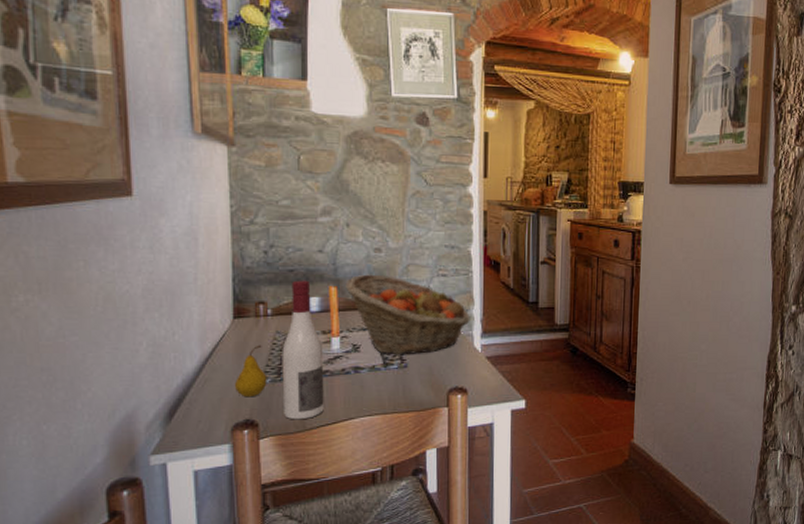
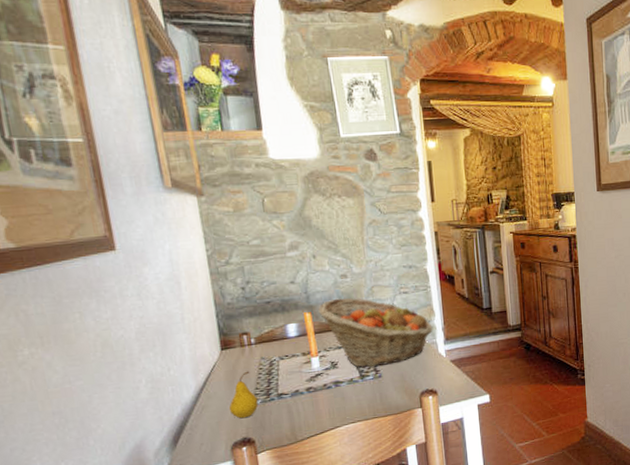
wine bottle: present [282,280,324,420] -> none [268,309,312,434]

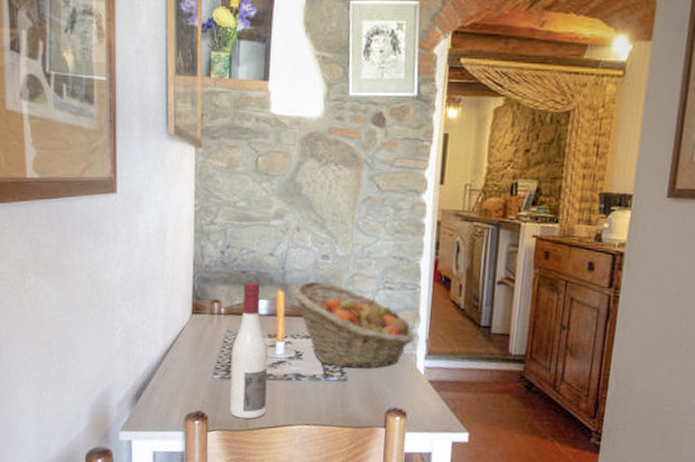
fruit: present [228,371,258,419] -> none [189,341,217,391]
wine bottle: none [268,309,312,434] -> present [229,281,269,420]

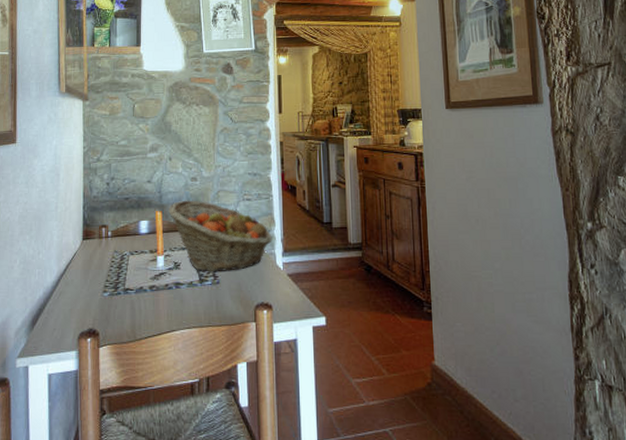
wine bottle: present [229,281,269,420] -> none [118,206,151,331]

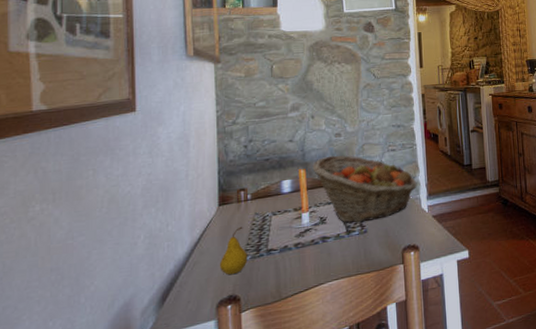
fruit: none [81,262,107,309] -> present [219,226,248,275]

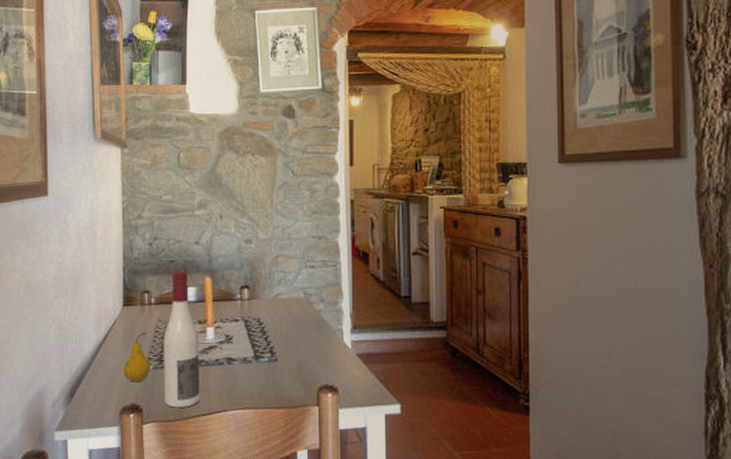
wine bottle: none [260,166,297,291] -> present [163,270,200,409]
fruit basket: present [312,155,417,223] -> none [219,265,339,348]

